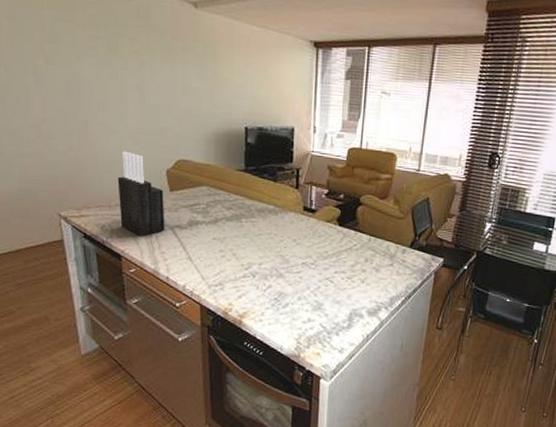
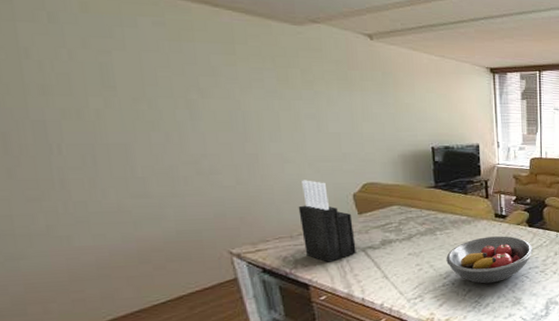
fruit bowl: none [249,231,342,282] -> present [446,236,533,284]

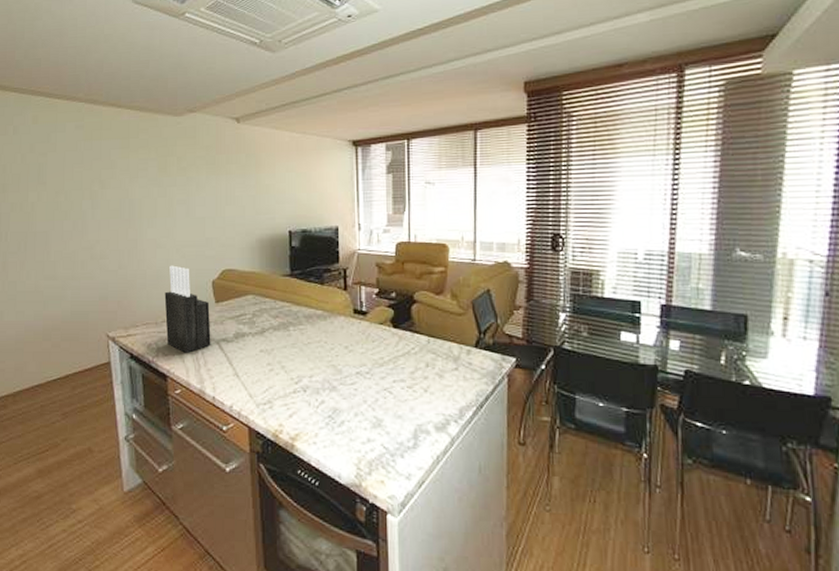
fruit bowl: present [446,236,533,284] -> none [299,337,399,396]

